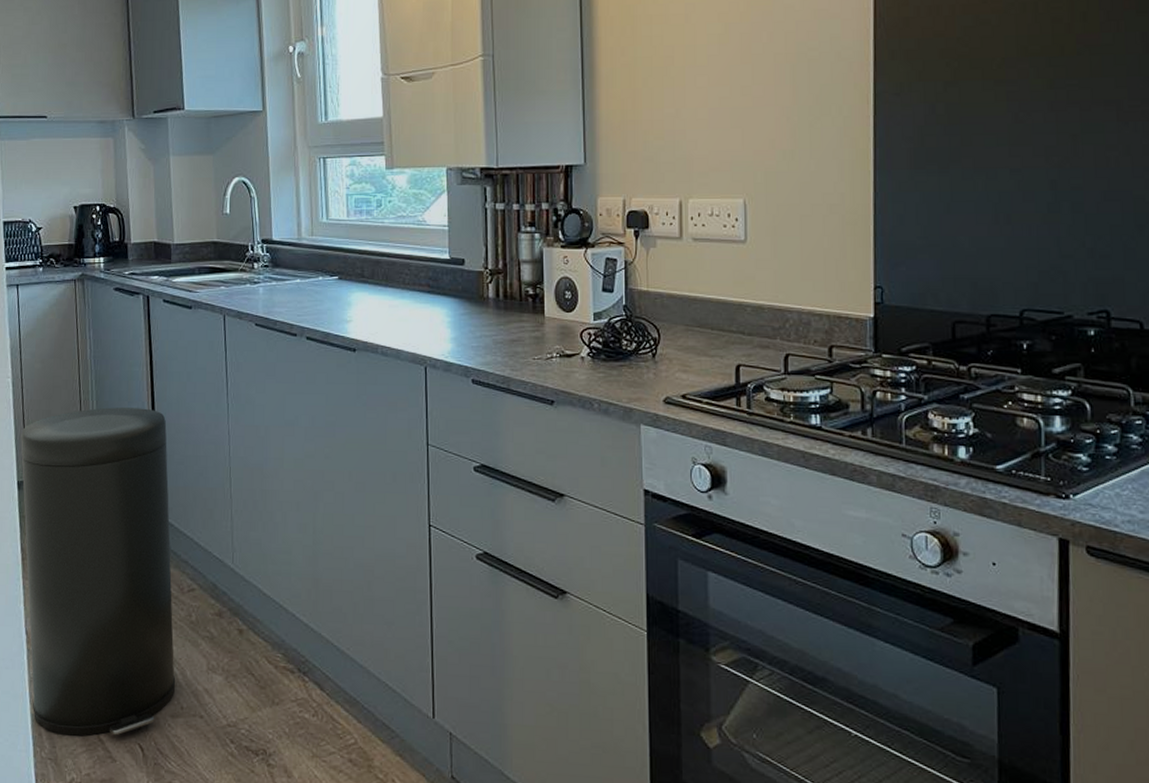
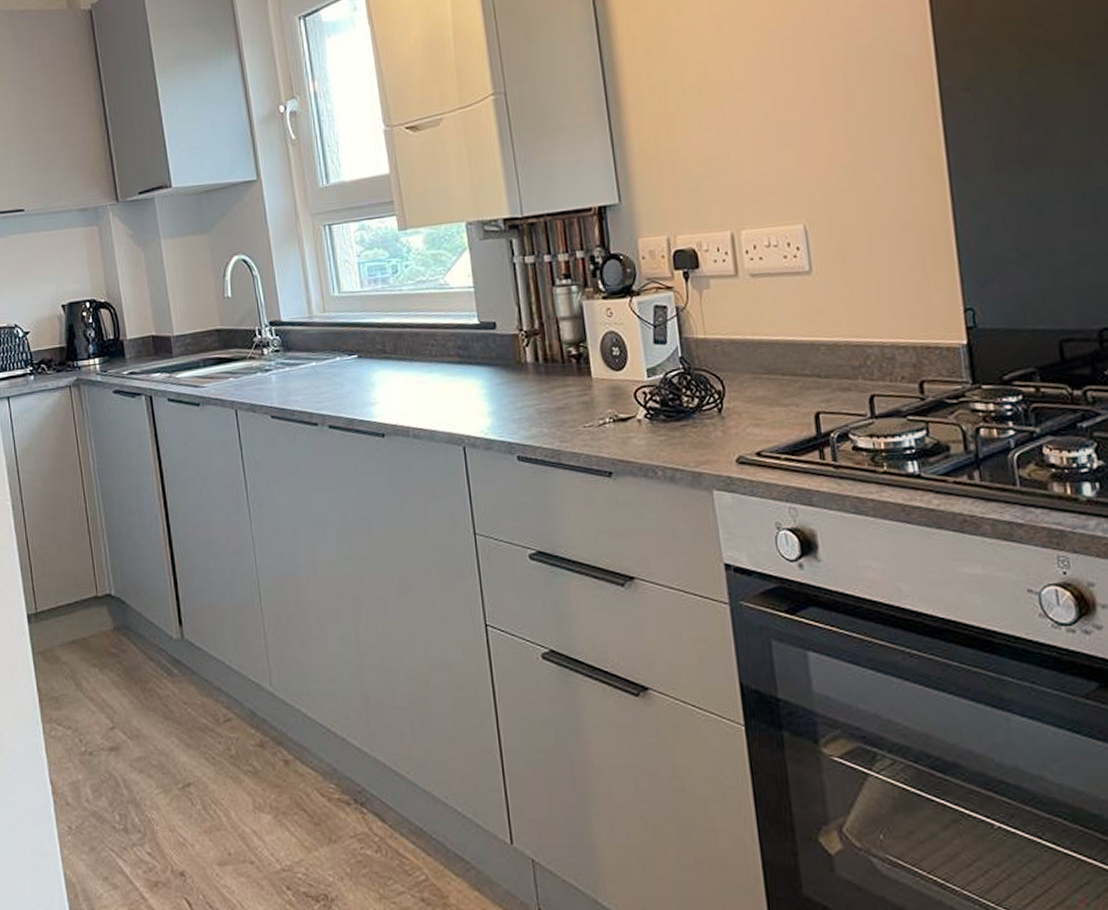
pedal bin: present [21,407,176,736] -> none [26,521,220,895]

